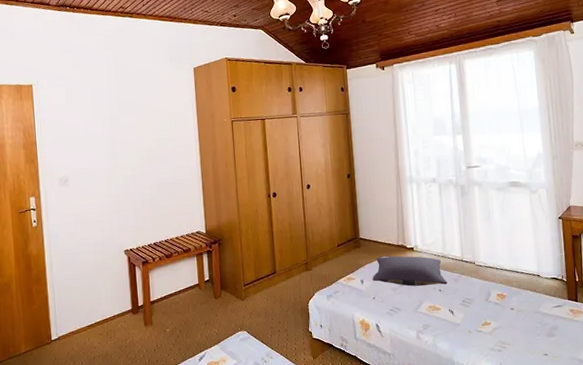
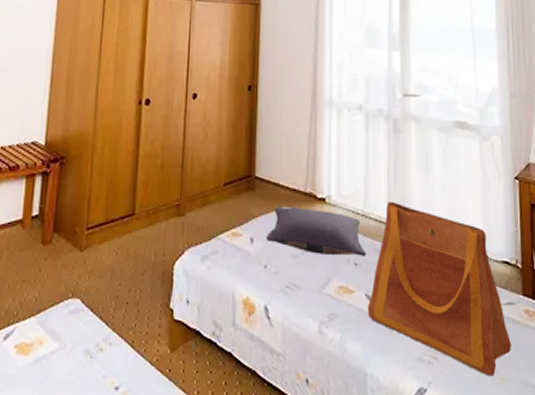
tote bag: none [451,244,561,356] -> present [367,201,511,375]

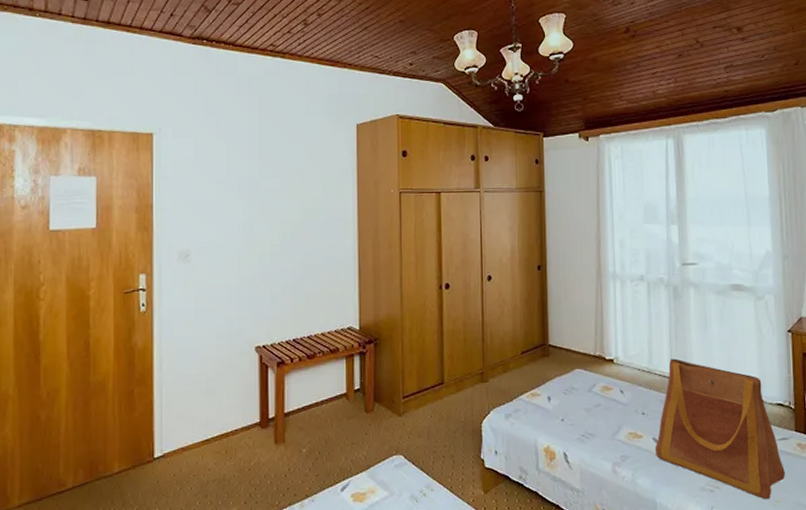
pillow: present [267,207,367,256] -> none [562,368,653,408]

